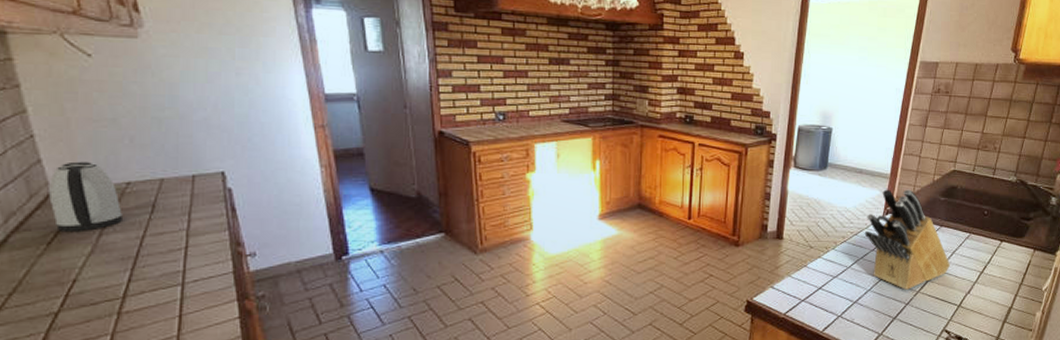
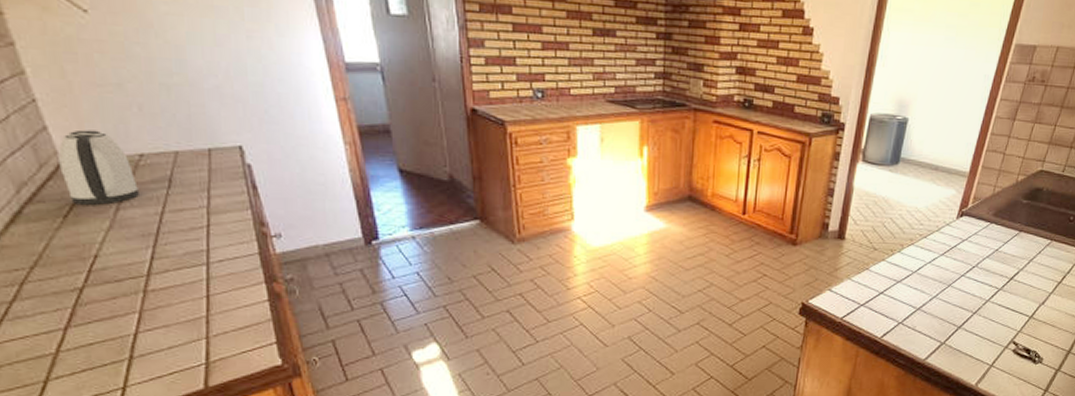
knife block: present [864,189,950,290] -> none [934,189,1026,298]

